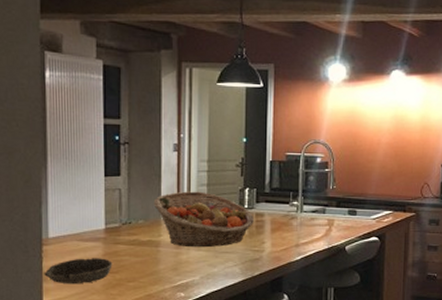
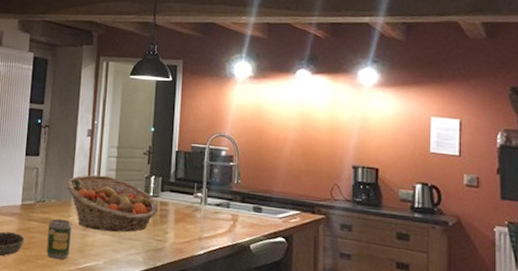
soda can: none [138,239,163,280] -> present [46,219,71,260]

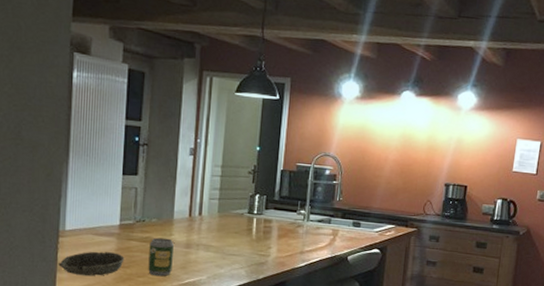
fruit basket: present [66,174,158,233] -> none [167,193,262,249]

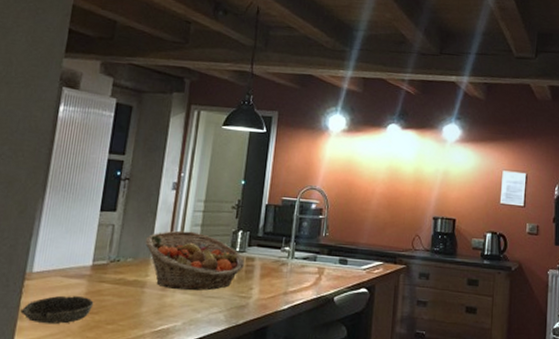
soda can: present [148,237,174,277] -> none [118,279,149,324]
fruit basket: none [167,193,262,249] -> present [145,230,244,291]

